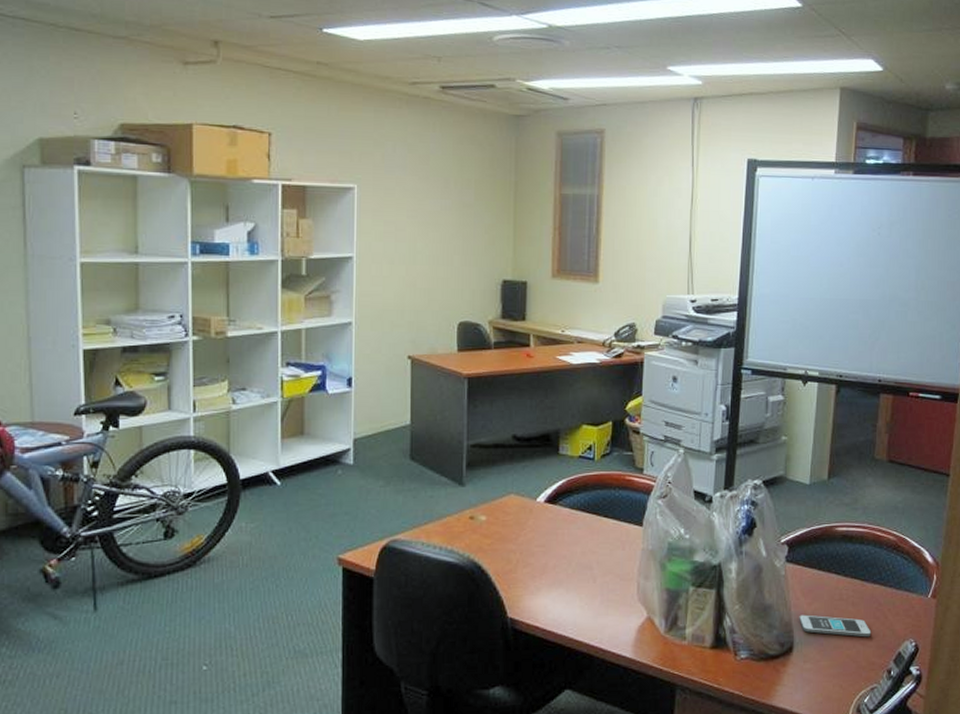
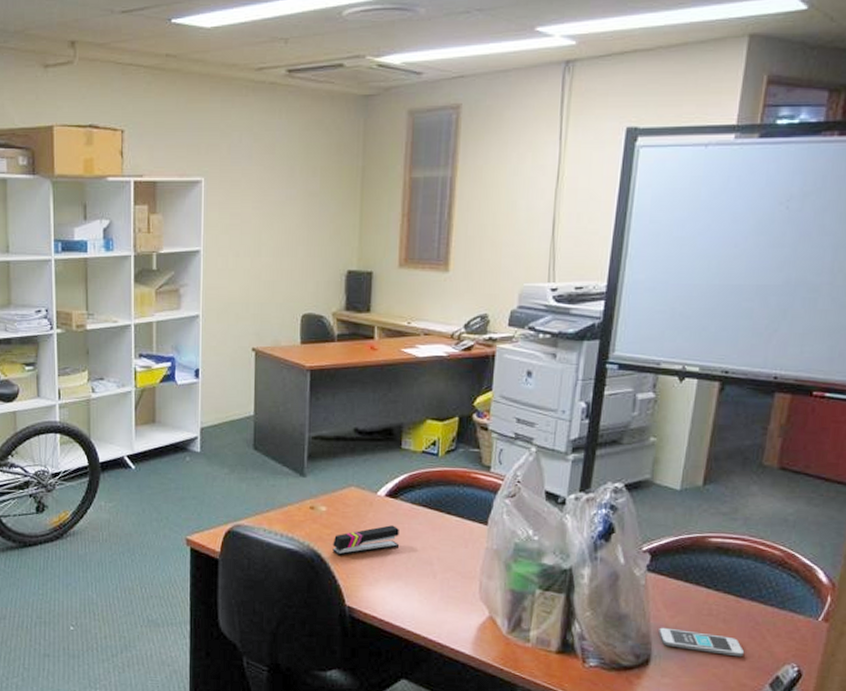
stapler: none [493,531,560,566] -> present [332,525,400,556]

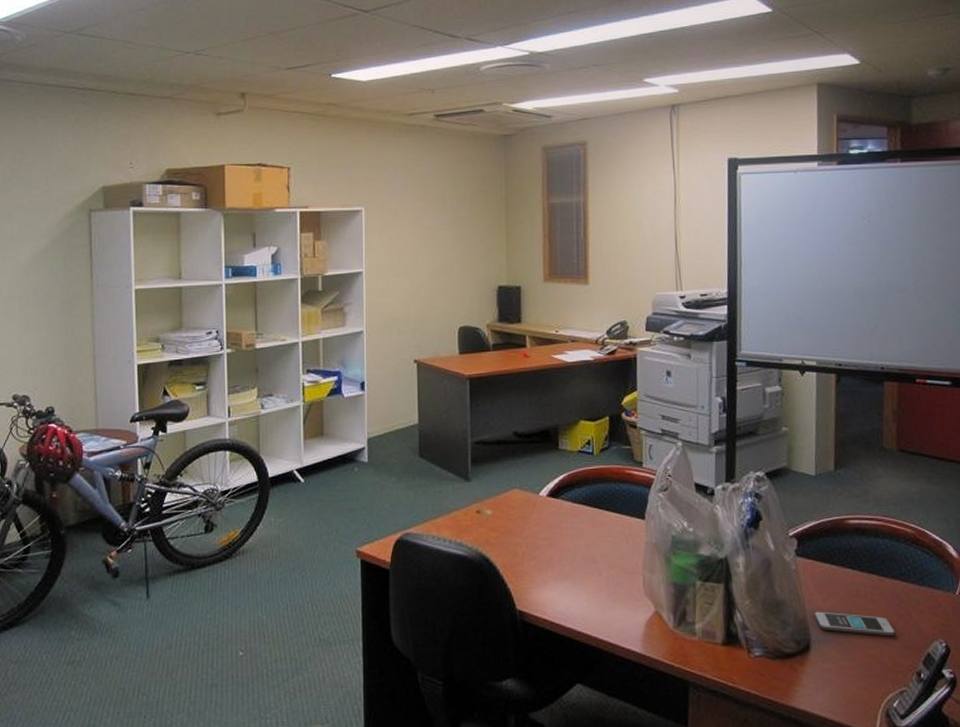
stapler: present [332,525,400,556] -> none [500,525,564,559]

